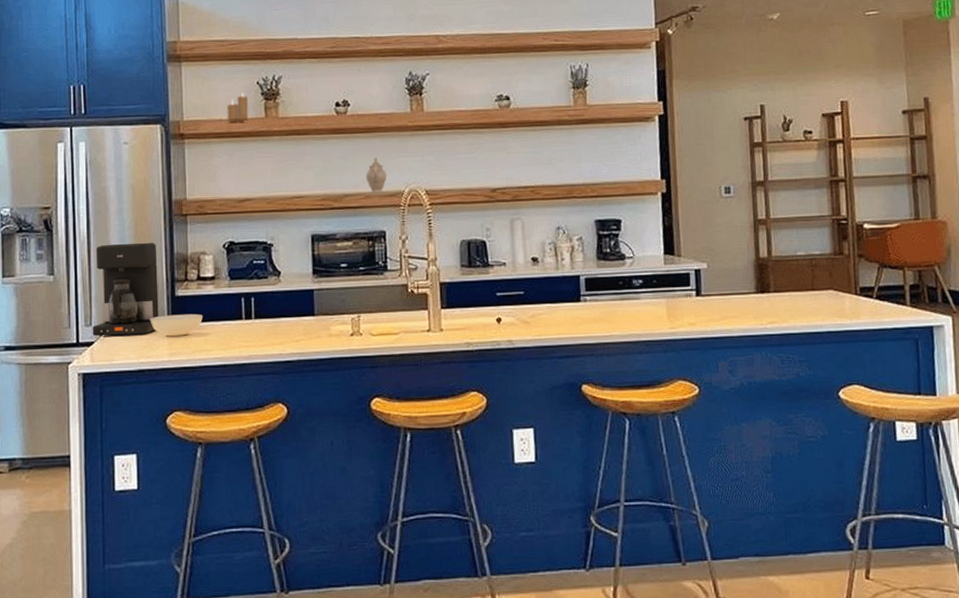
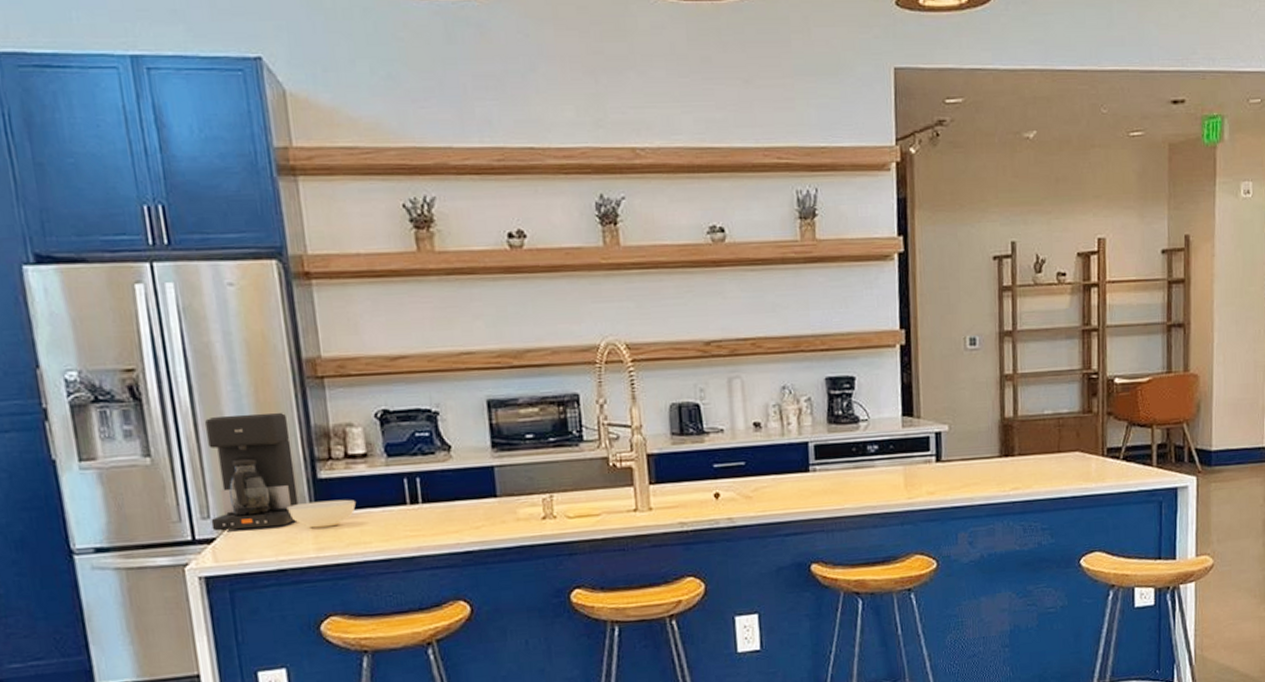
candle: present [227,93,248,124] -> none [364,218,395,259]
teapot: present [366,158,388,194] -> none [551,303,578,348]

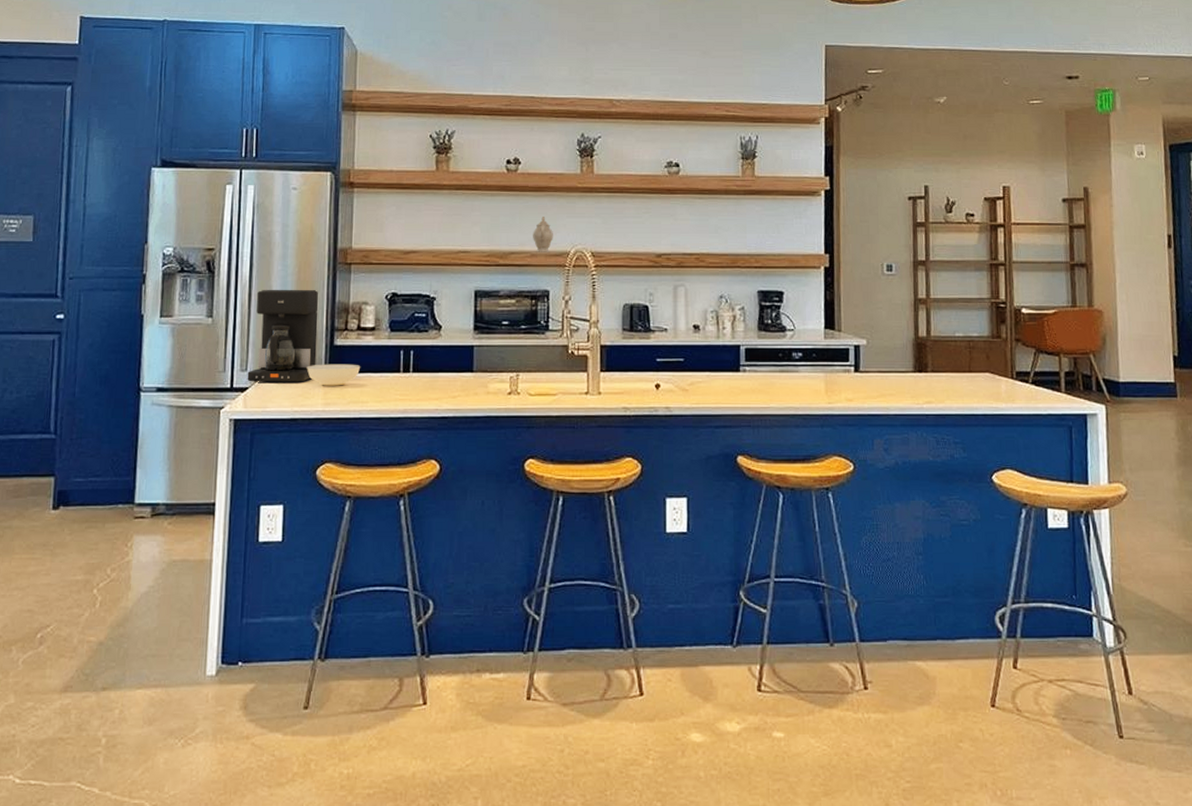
teapot: none [551,303,578,348] -> present [533,217,554,252]

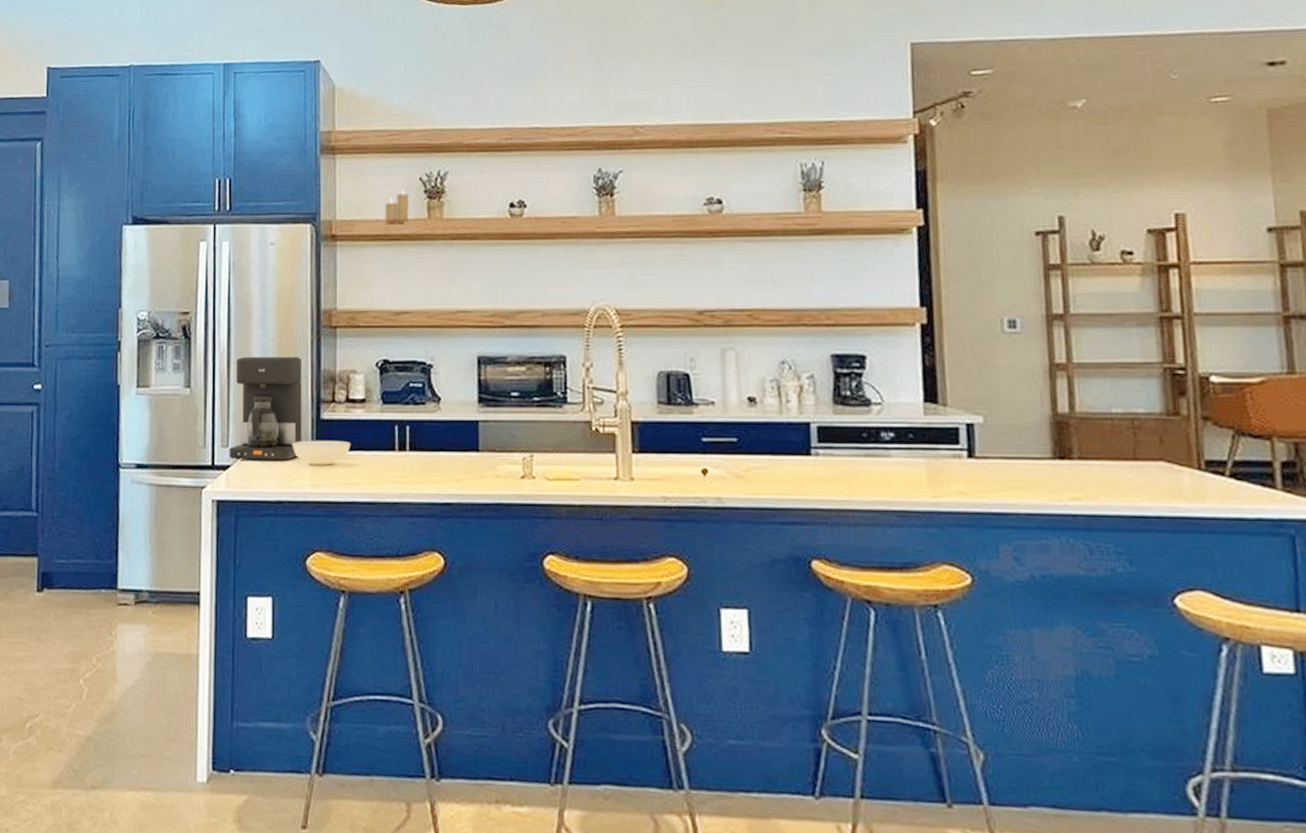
candle: none [398,145,420,175] -> present [385,190,409,225]
teapot: present [533,217,554,252] -> none [544,269,570,311]

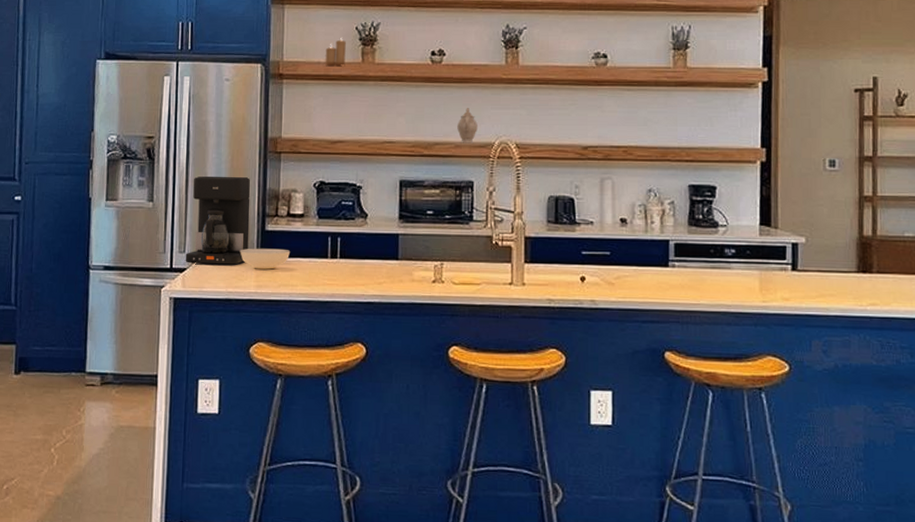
teapot: none [544,269,570,311] -> present [457,108,479,144]

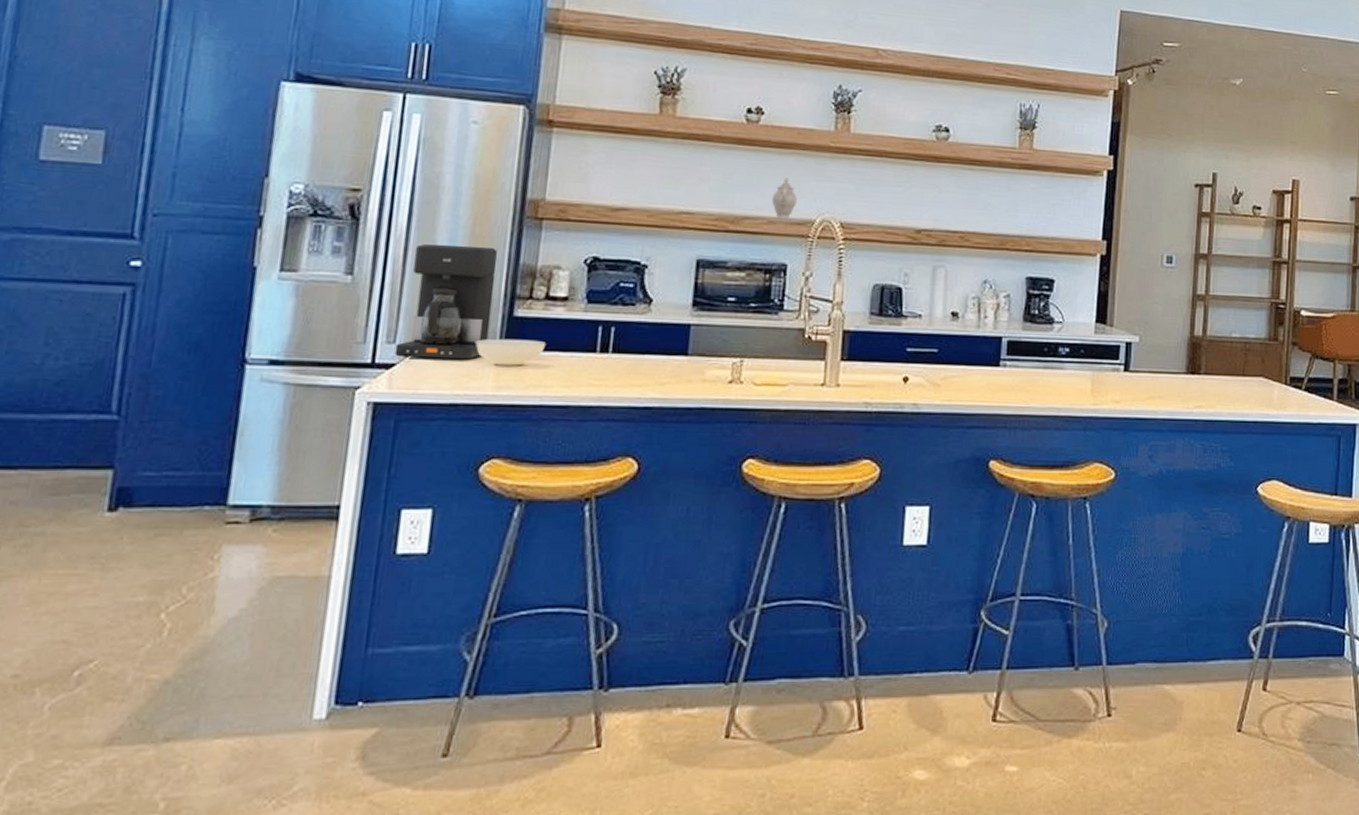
candle: present [325,37,346,67] -> none [611,81,641,118]

